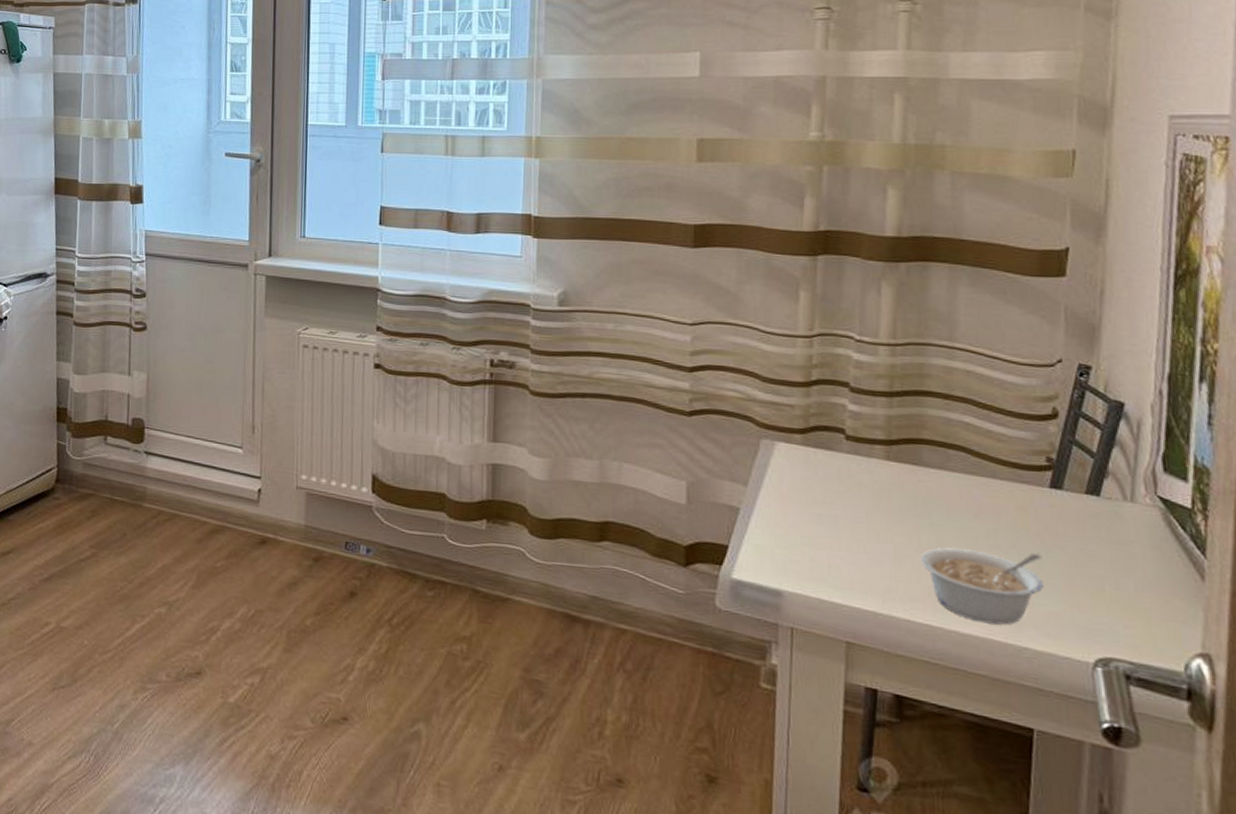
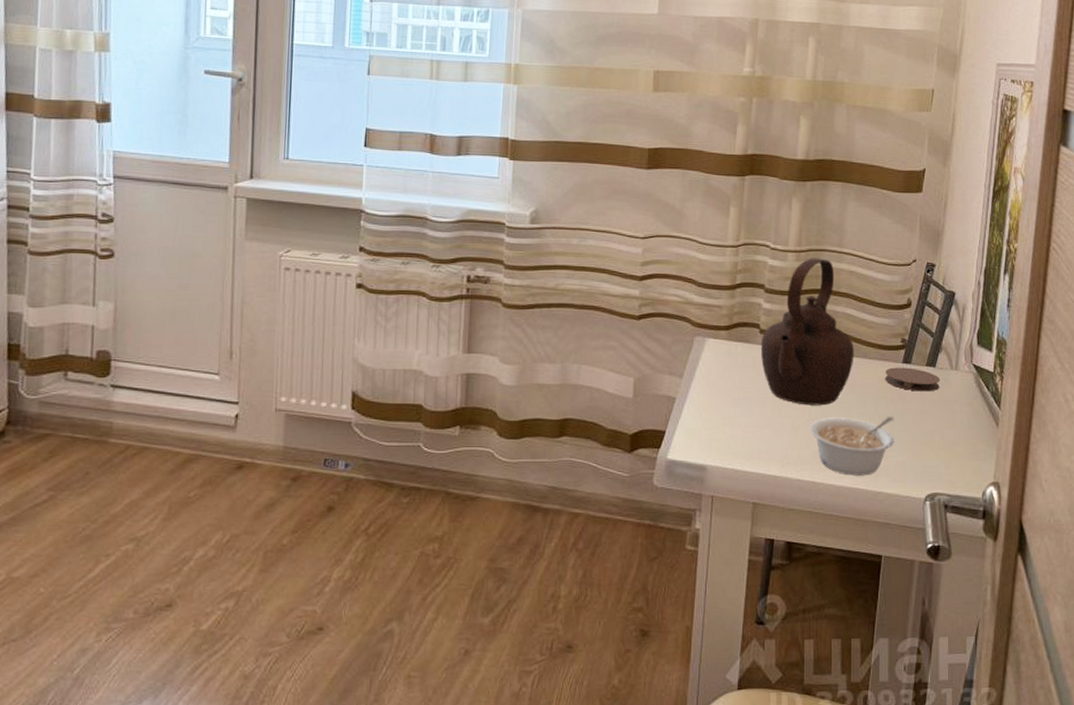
teapot: none [847,353,979,533] -> present [760,258,854,406]
coaster: none [1023,492,1109,527] -> present [884,367,941,392]

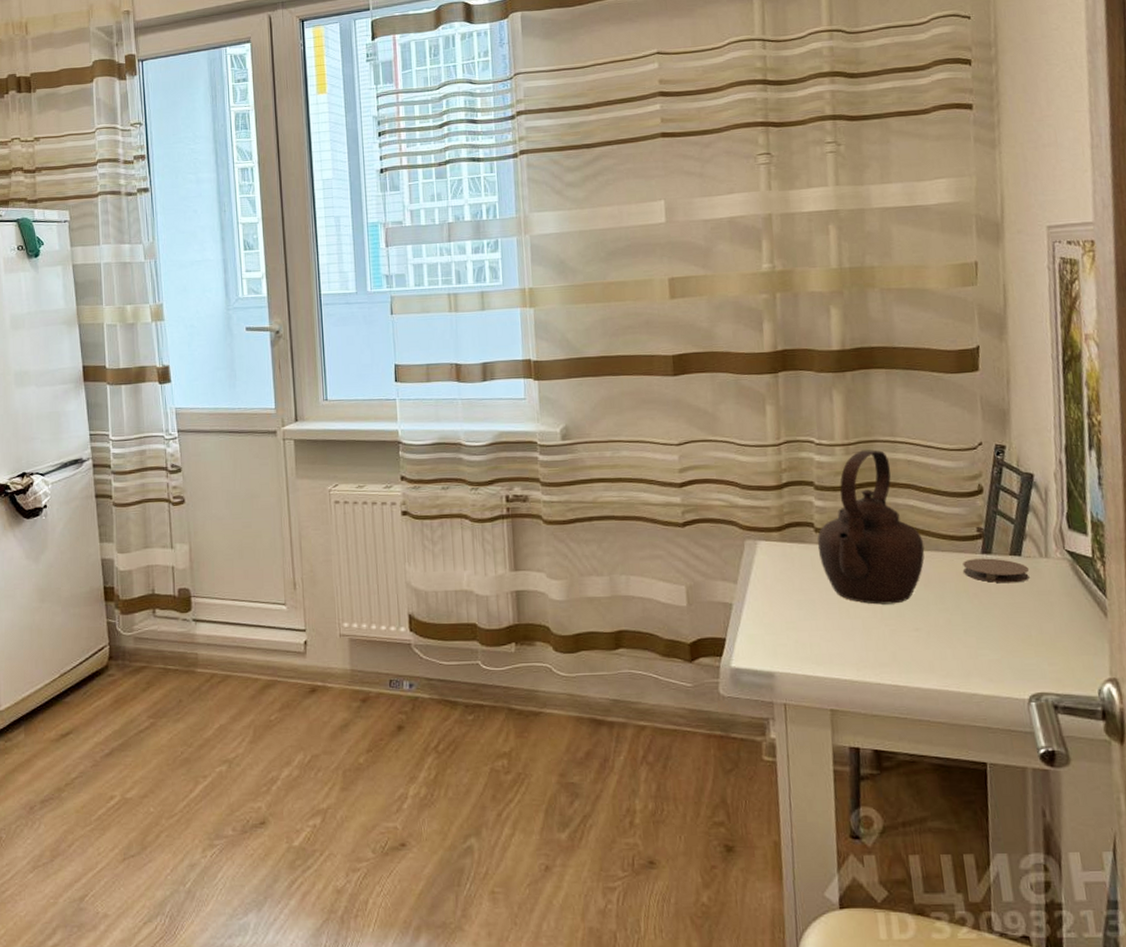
legume: present [810,417,895,476] -> none [884,612,985,677]

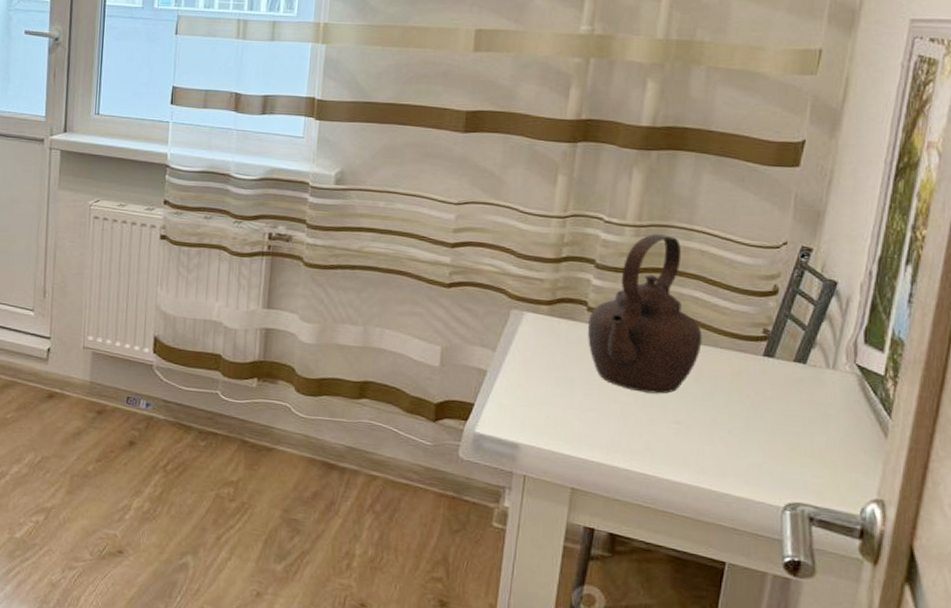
coaster: present [962,558,1030,583] -> none [738,359,812,391]

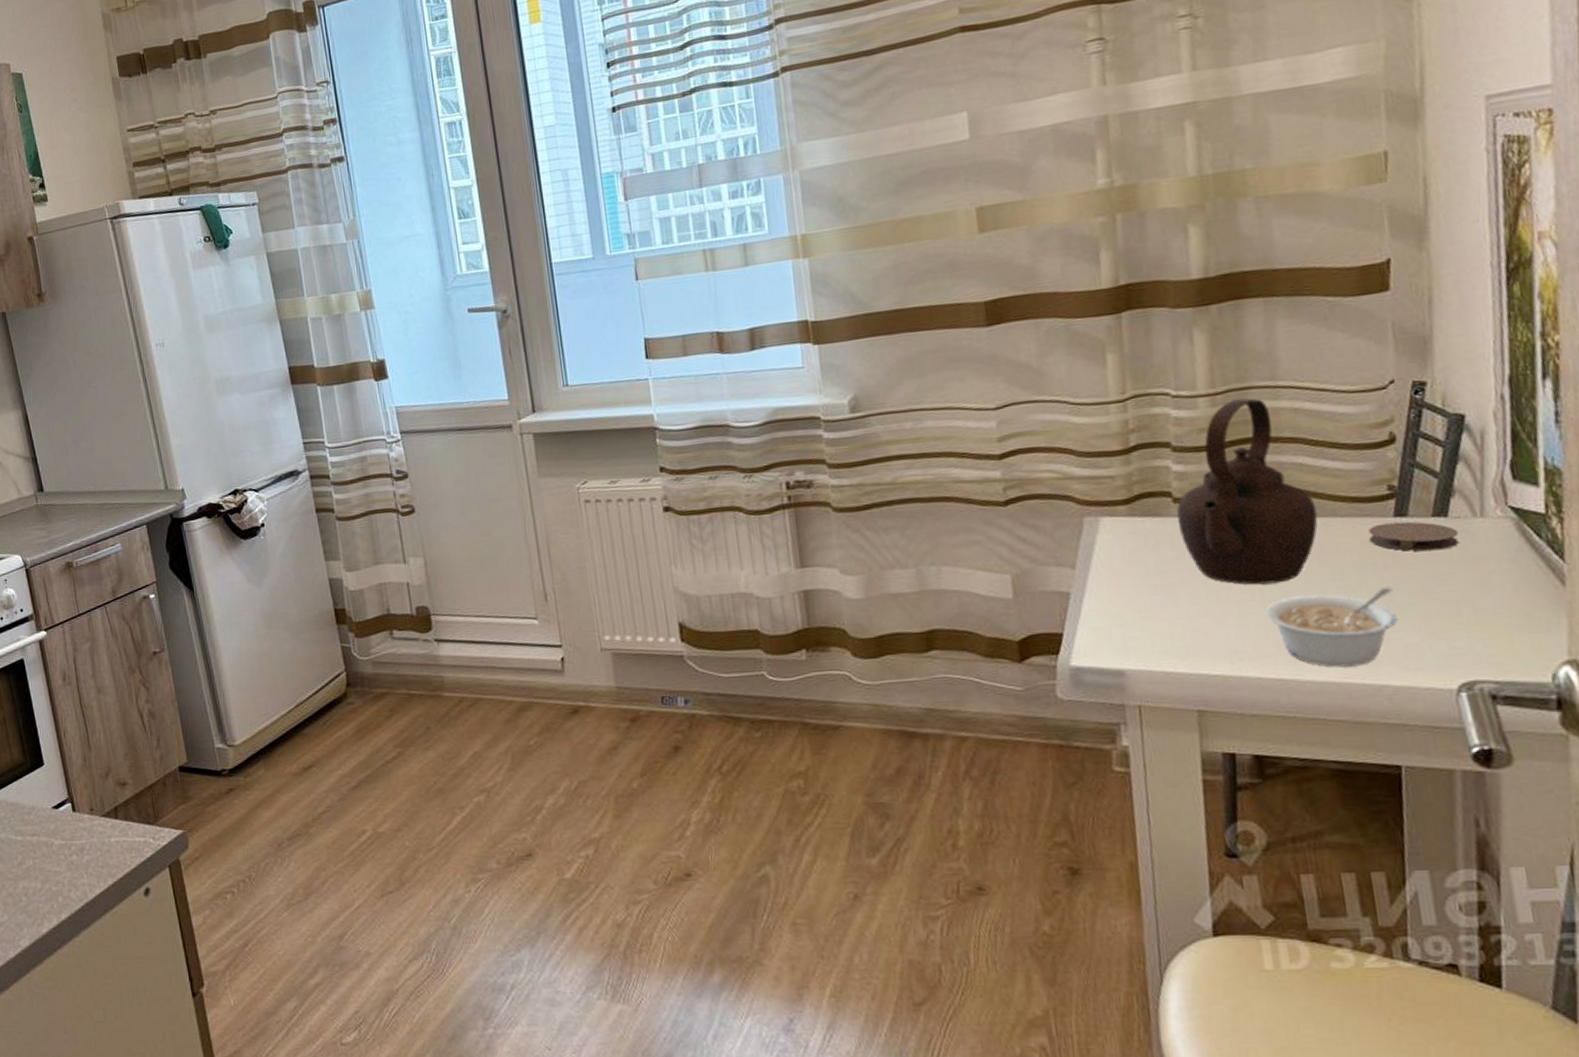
legume: none [643,407,750,475] -> present [1266,587,1398,668]
coaster: none [738,359,812,391] -> present [1368,521,1459,552]

